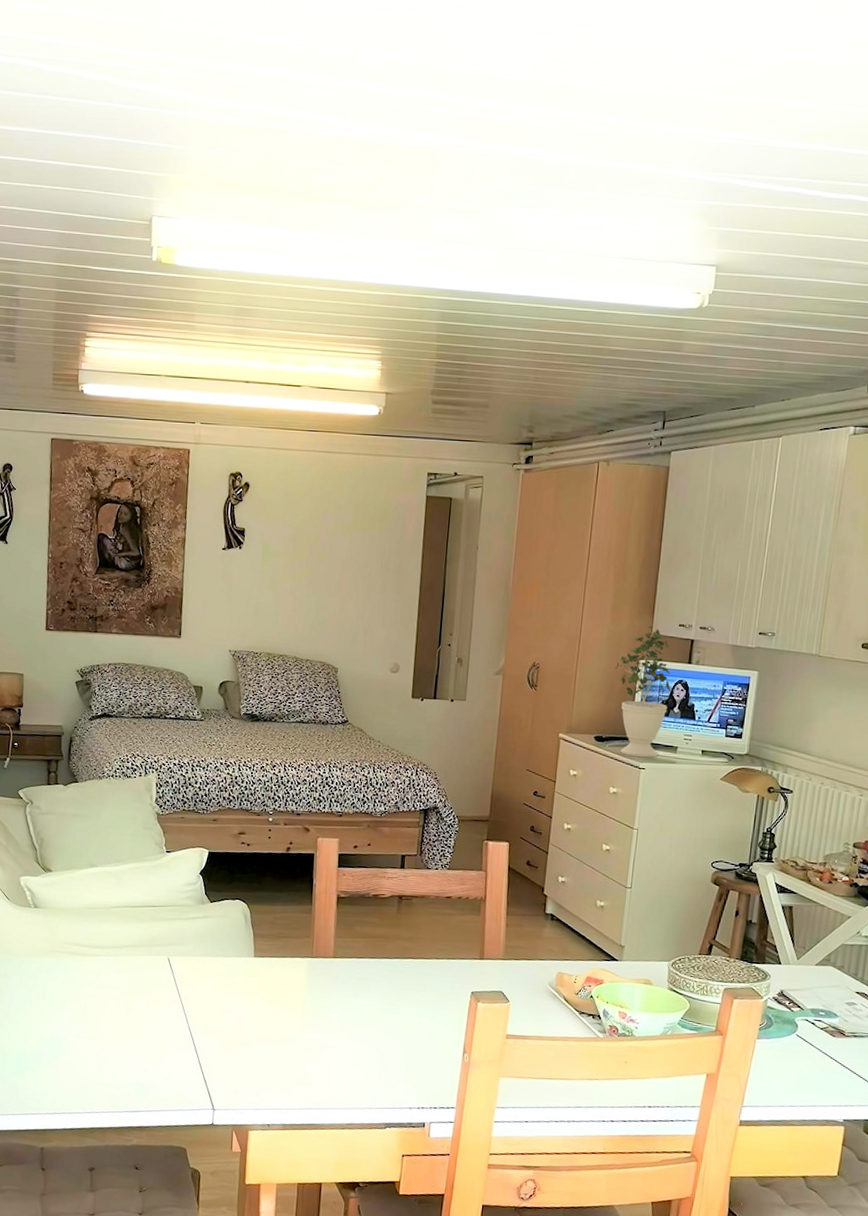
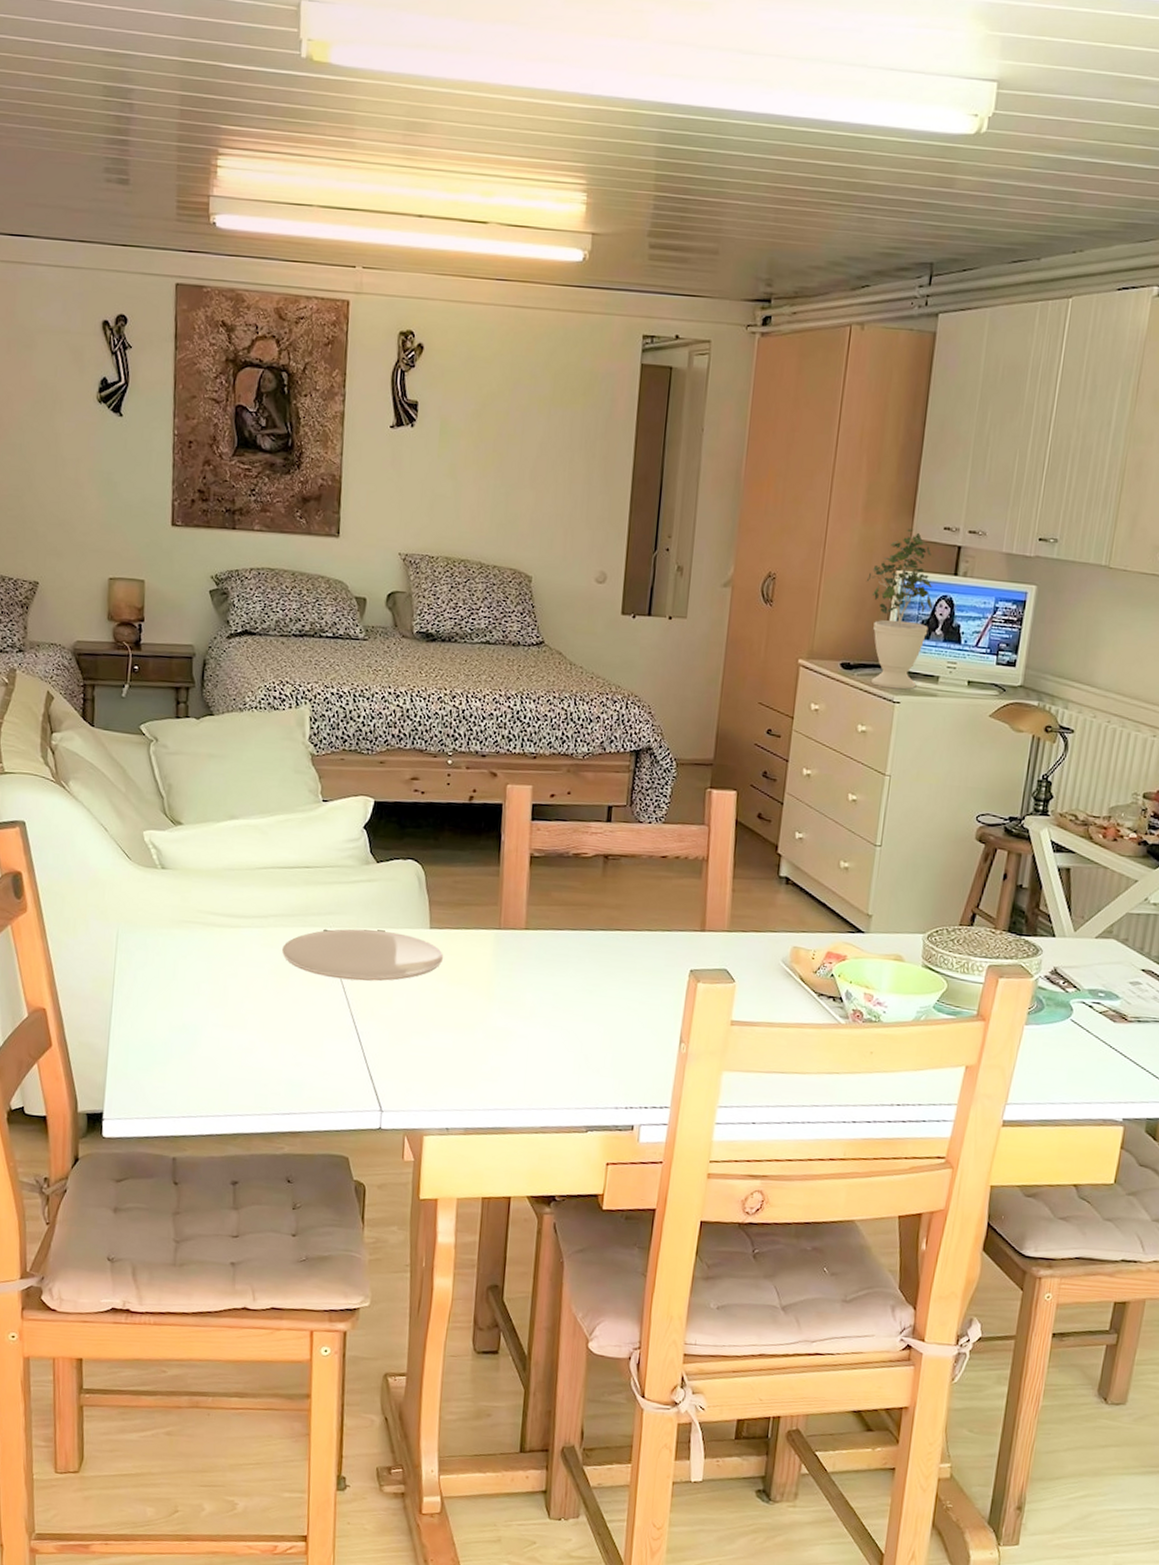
plate: none [132,957,266,1001] -> present [282,928,444,982]

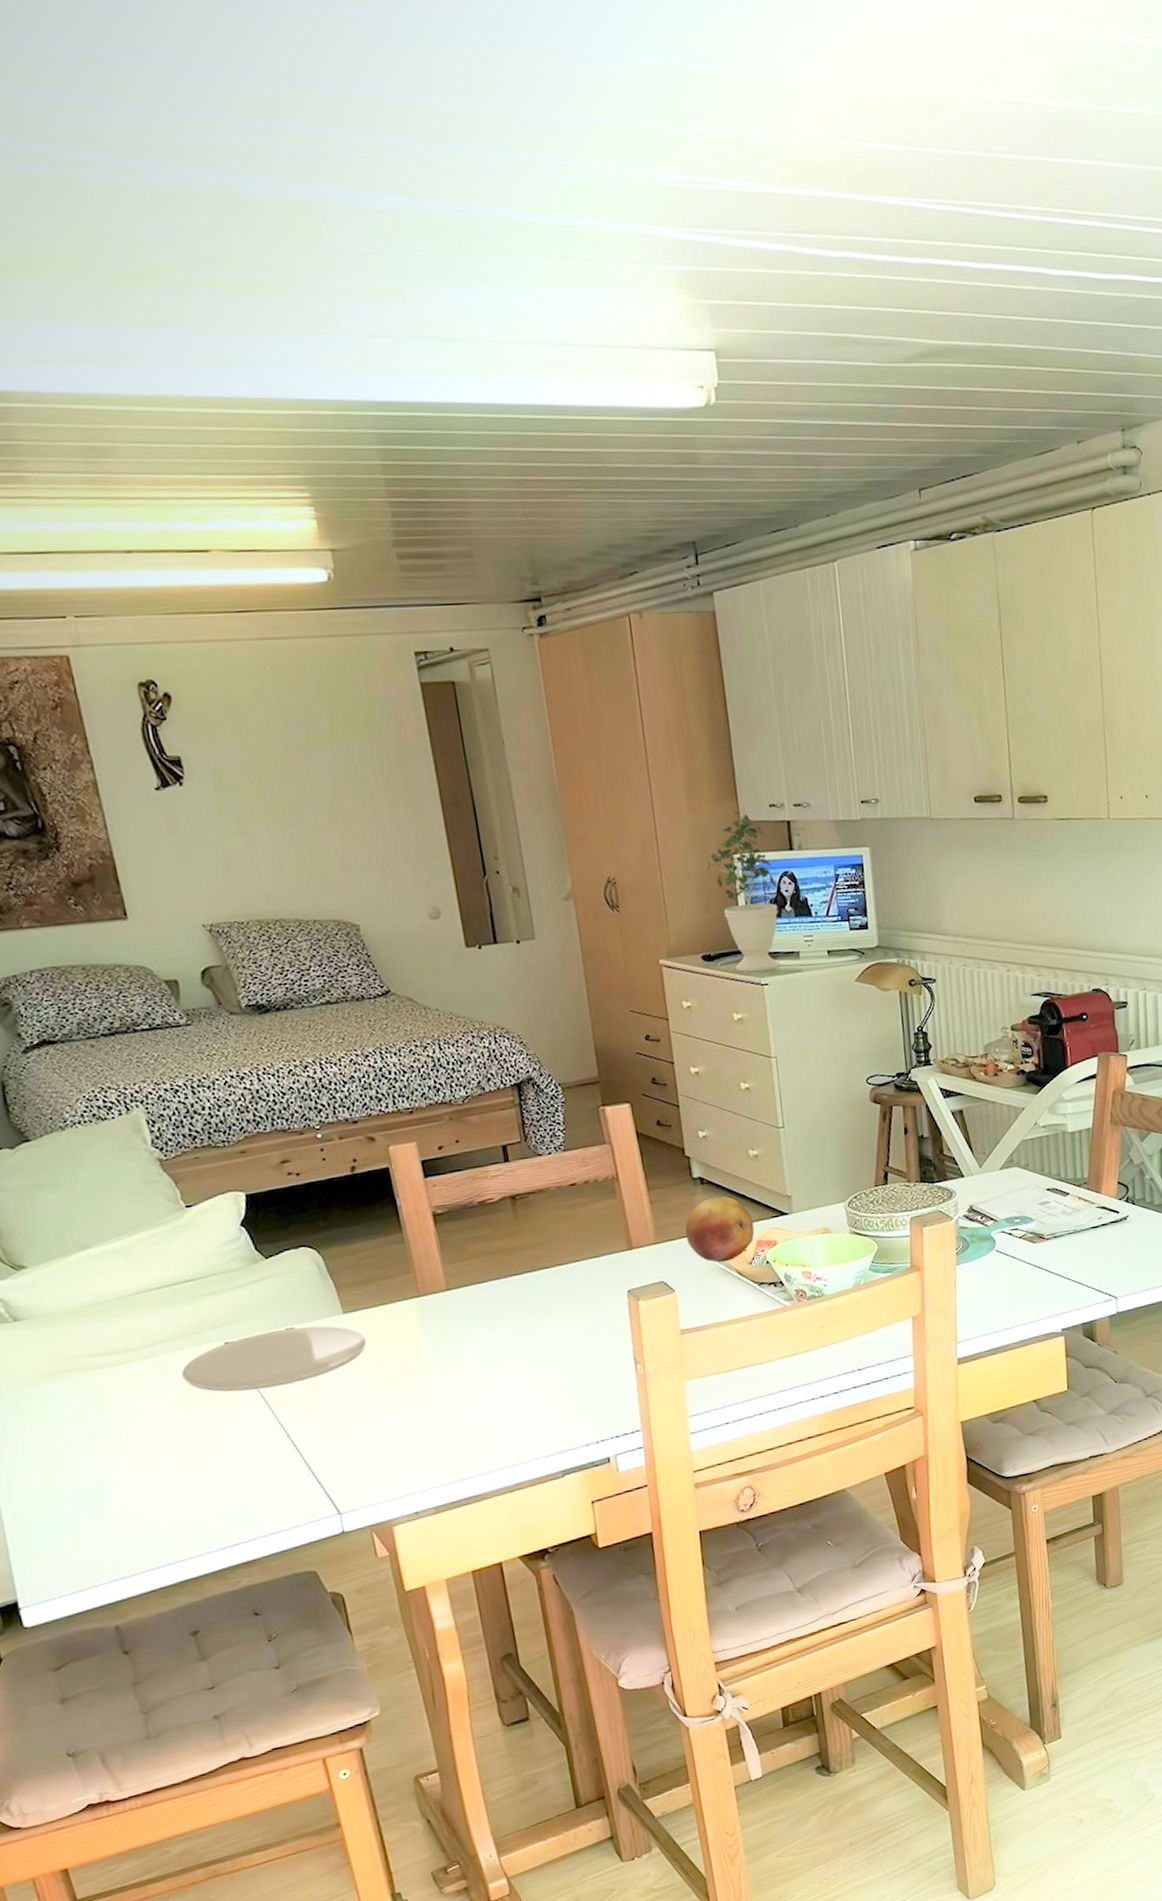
fruit: none [758,899,828,965] -> present [685,1195,755,1263]

